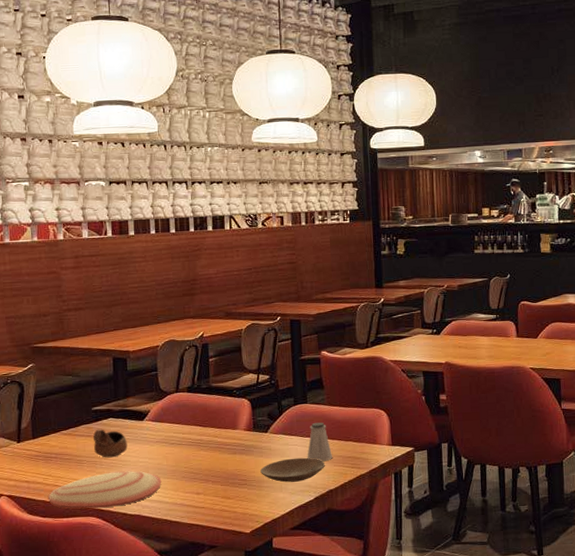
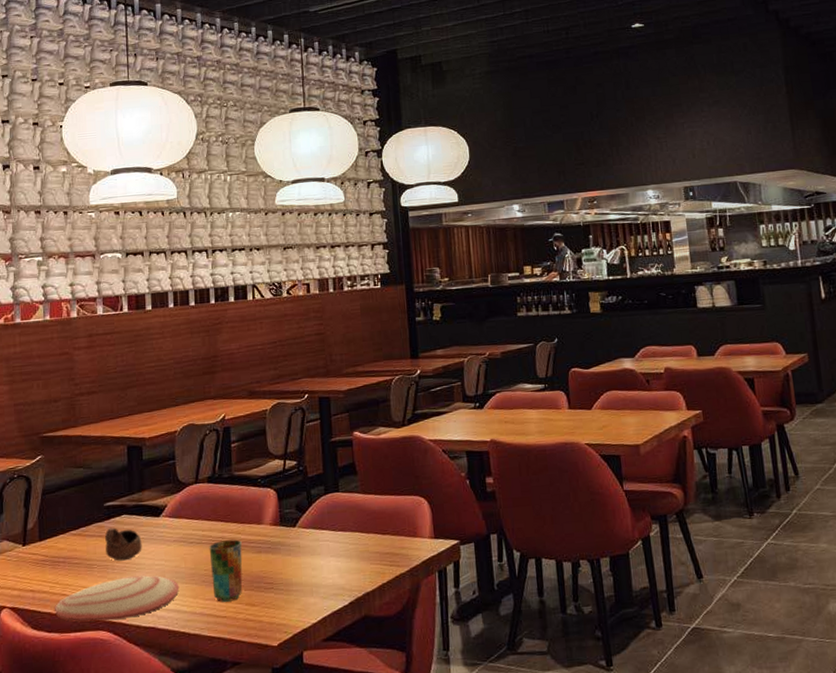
cup: none [188,442,219,495] -> present [209,539,243,602]
plate: present [260,457,325,482] -> none [288,555,360,585]
saltshaker: present [307,422,332,462] -> none [340,513,368,560]

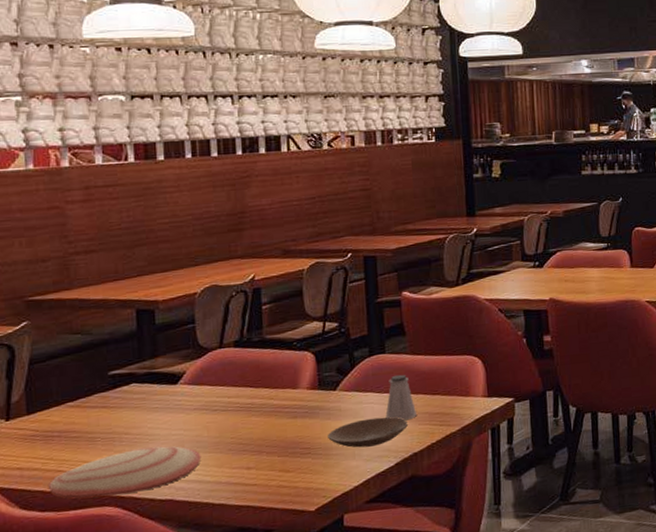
cup: present [105,527,142,561] -> none [110,397,156,433]
cup: present [209,539,243,602] -> none [236,405,276,470]
plate: none [288,555,360,585] -> present [328,417,408,448]
saltshaker: none [340,513,368,560] -> present [385,374,416,421]

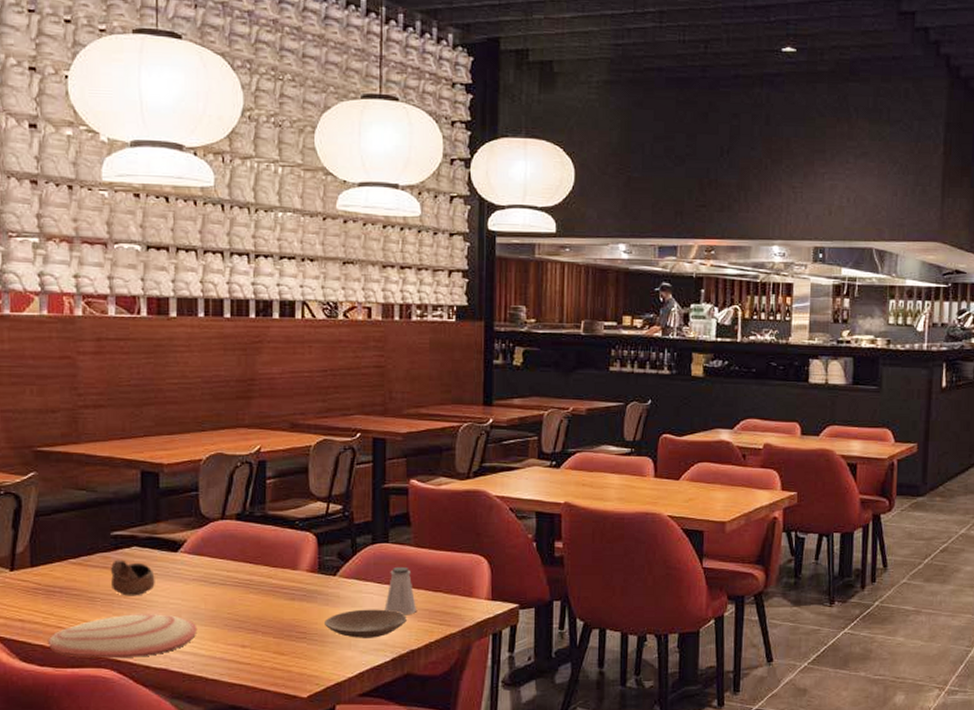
cup: none [110,397,156,433] -> present [111,559,155,596]

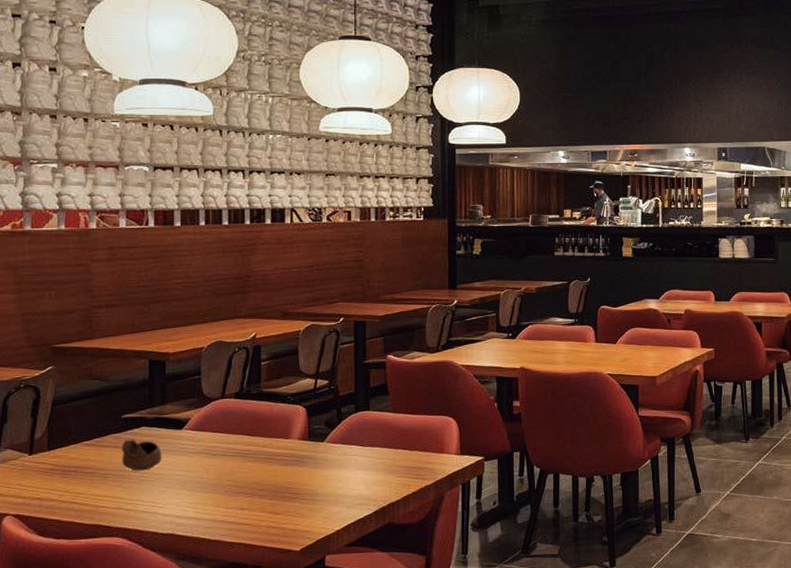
plate: present [47,613,198,659] -> none [63,485,201,529]
plate: present [325,609,407,638] -> none [315,468,387,495]
saltshaker: present [384,566,416,615] -> none [367,430,395,473]

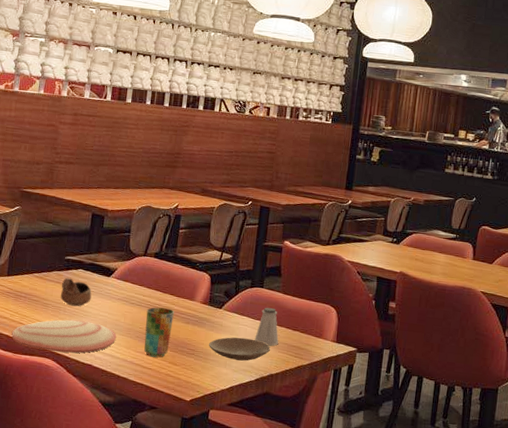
plate: none [63,485,201,529] -> present [11,319,117,353]
cup: none [233,452,268,511] -> present [144,307,174,358]
plate: none [315,468,387,495] -> present [209,337,270,361]
saltshaker: none [367,430,395,473] -> present [254,307,279,346]

